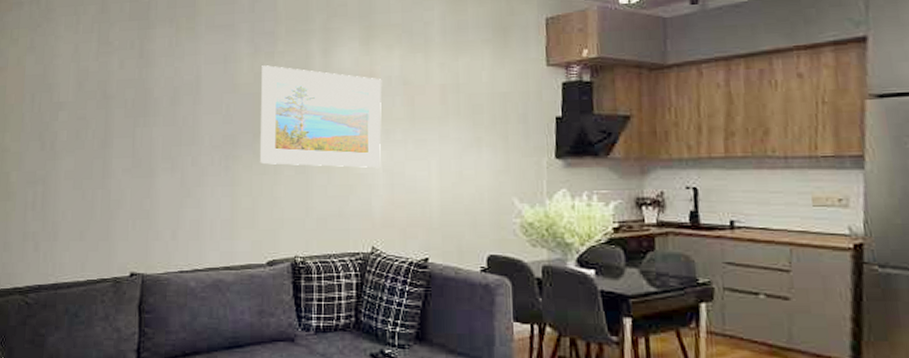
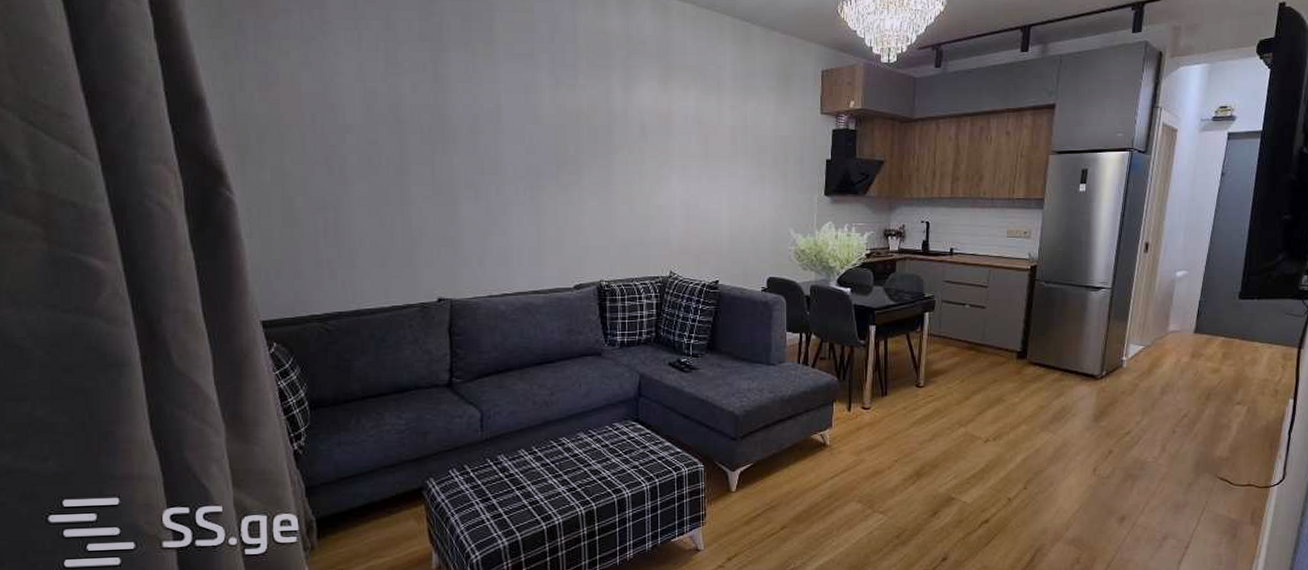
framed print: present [260,65,382,168] -> none [563,98,679,200]

